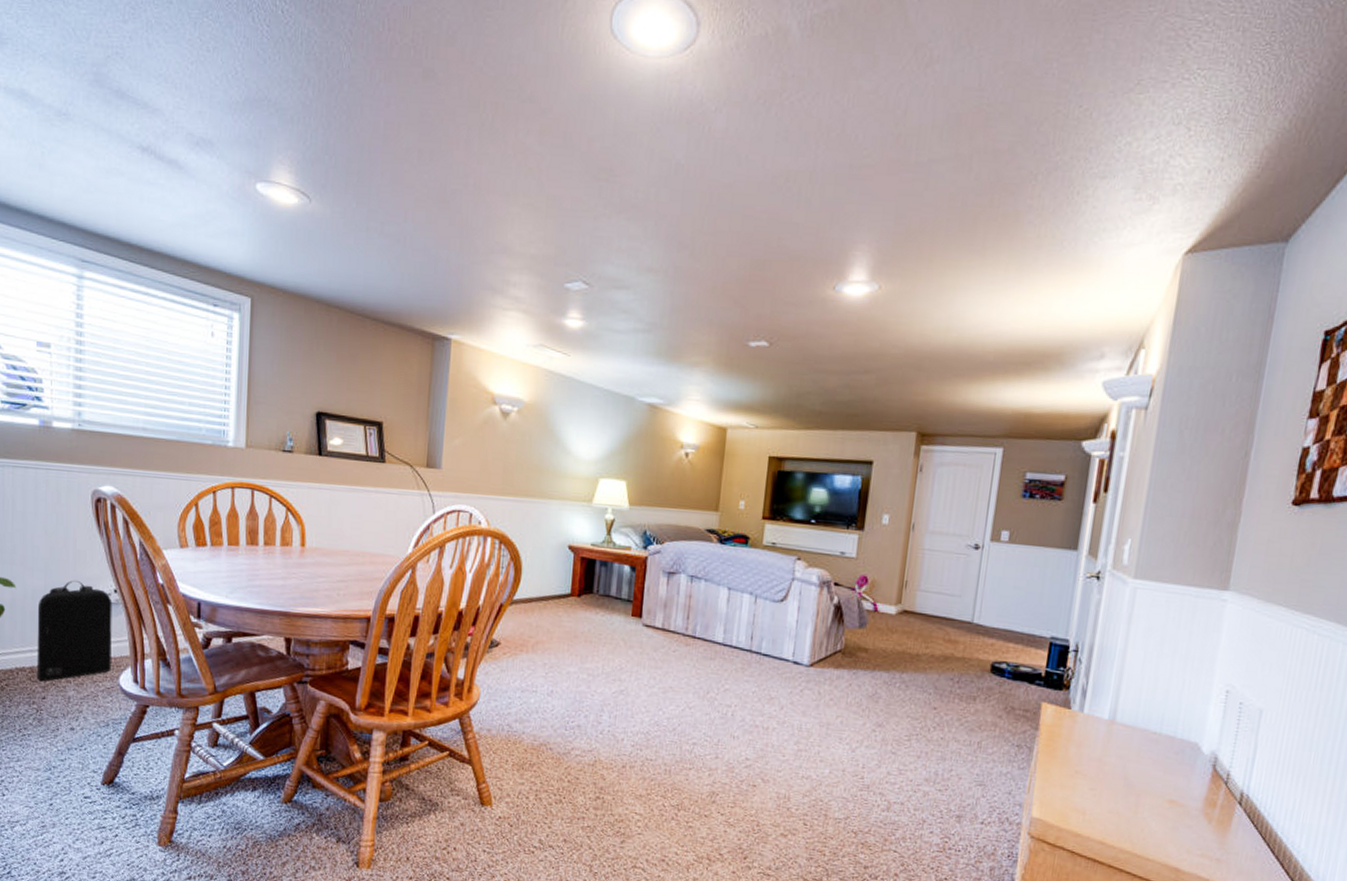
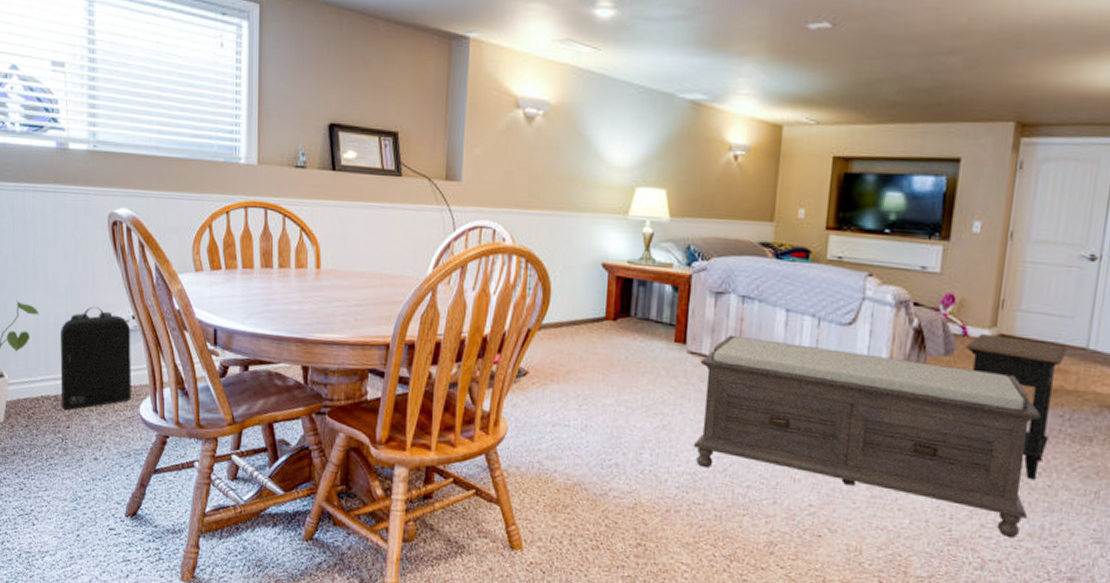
bench: none [646,609,937,783] -> present [693,334,1042,537]
side table: none [876,610,957,734] -> present [965,334,1067,480]

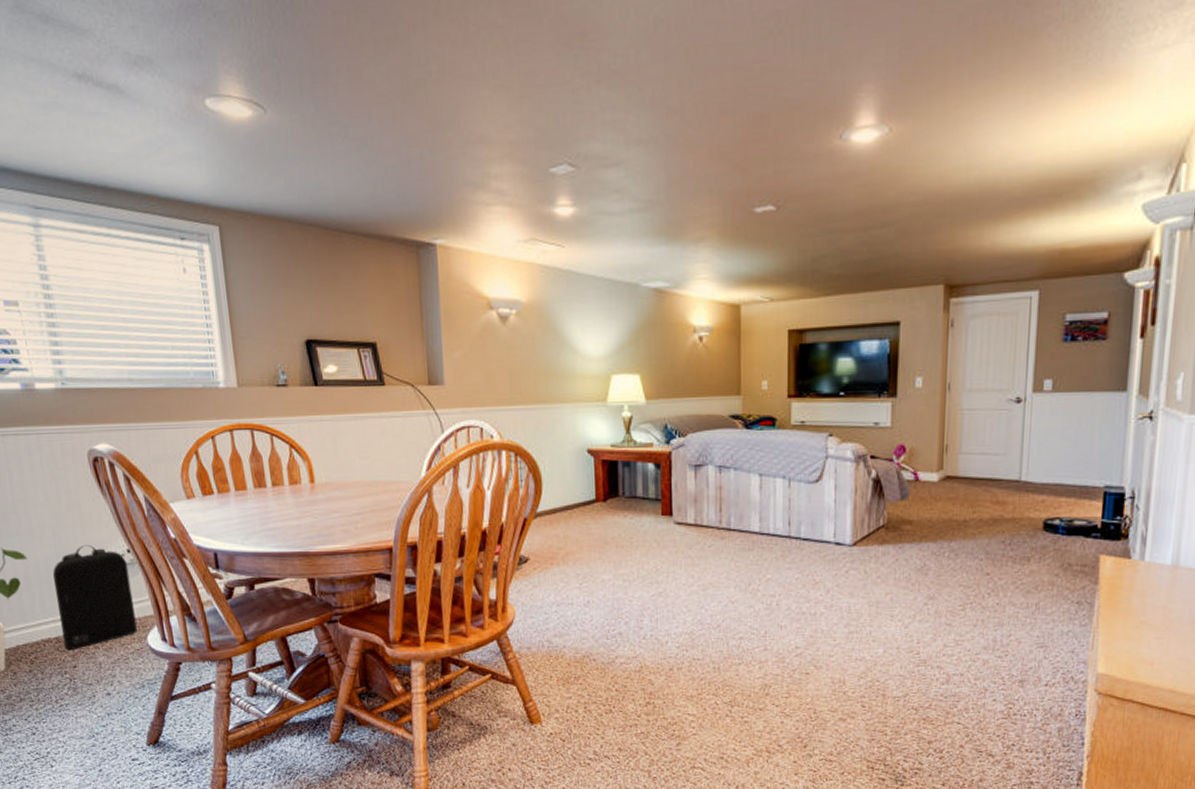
bench: present [693,334,1042,537] -> none [686,503,987,652]
side table: present [965,334,1067,480] -> none [918,477,1003,600]

